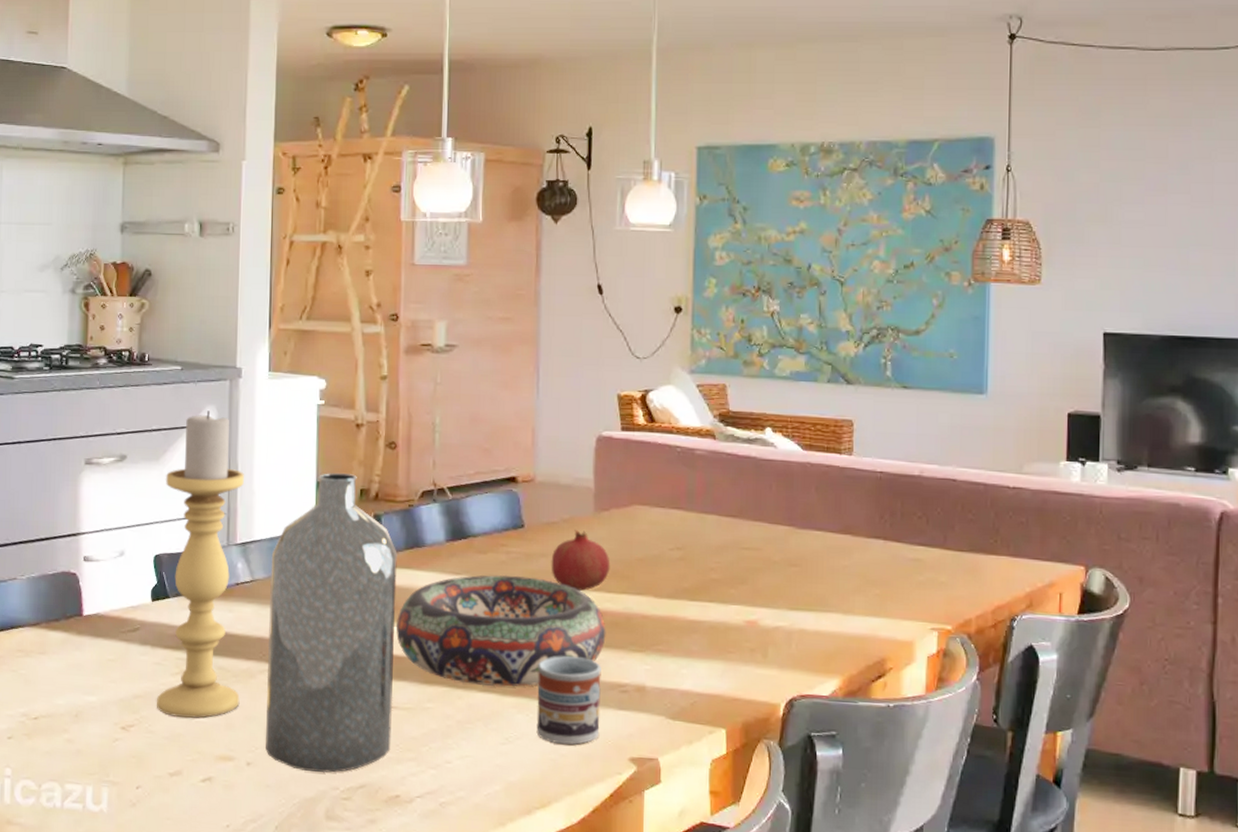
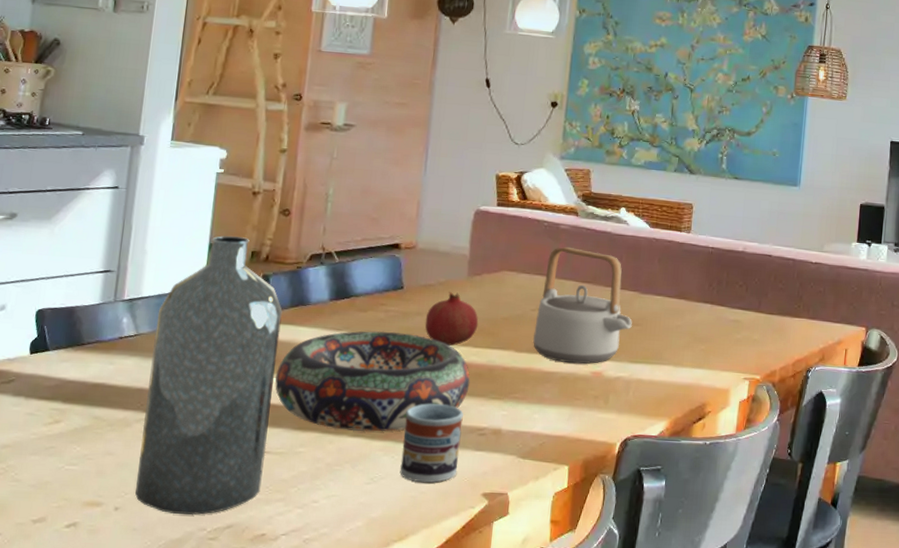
candle holder: present [157,410,244,718] -> none [25,174,138,466]
teapot: none [673,475,789,612] -> present [533,246,632,364]

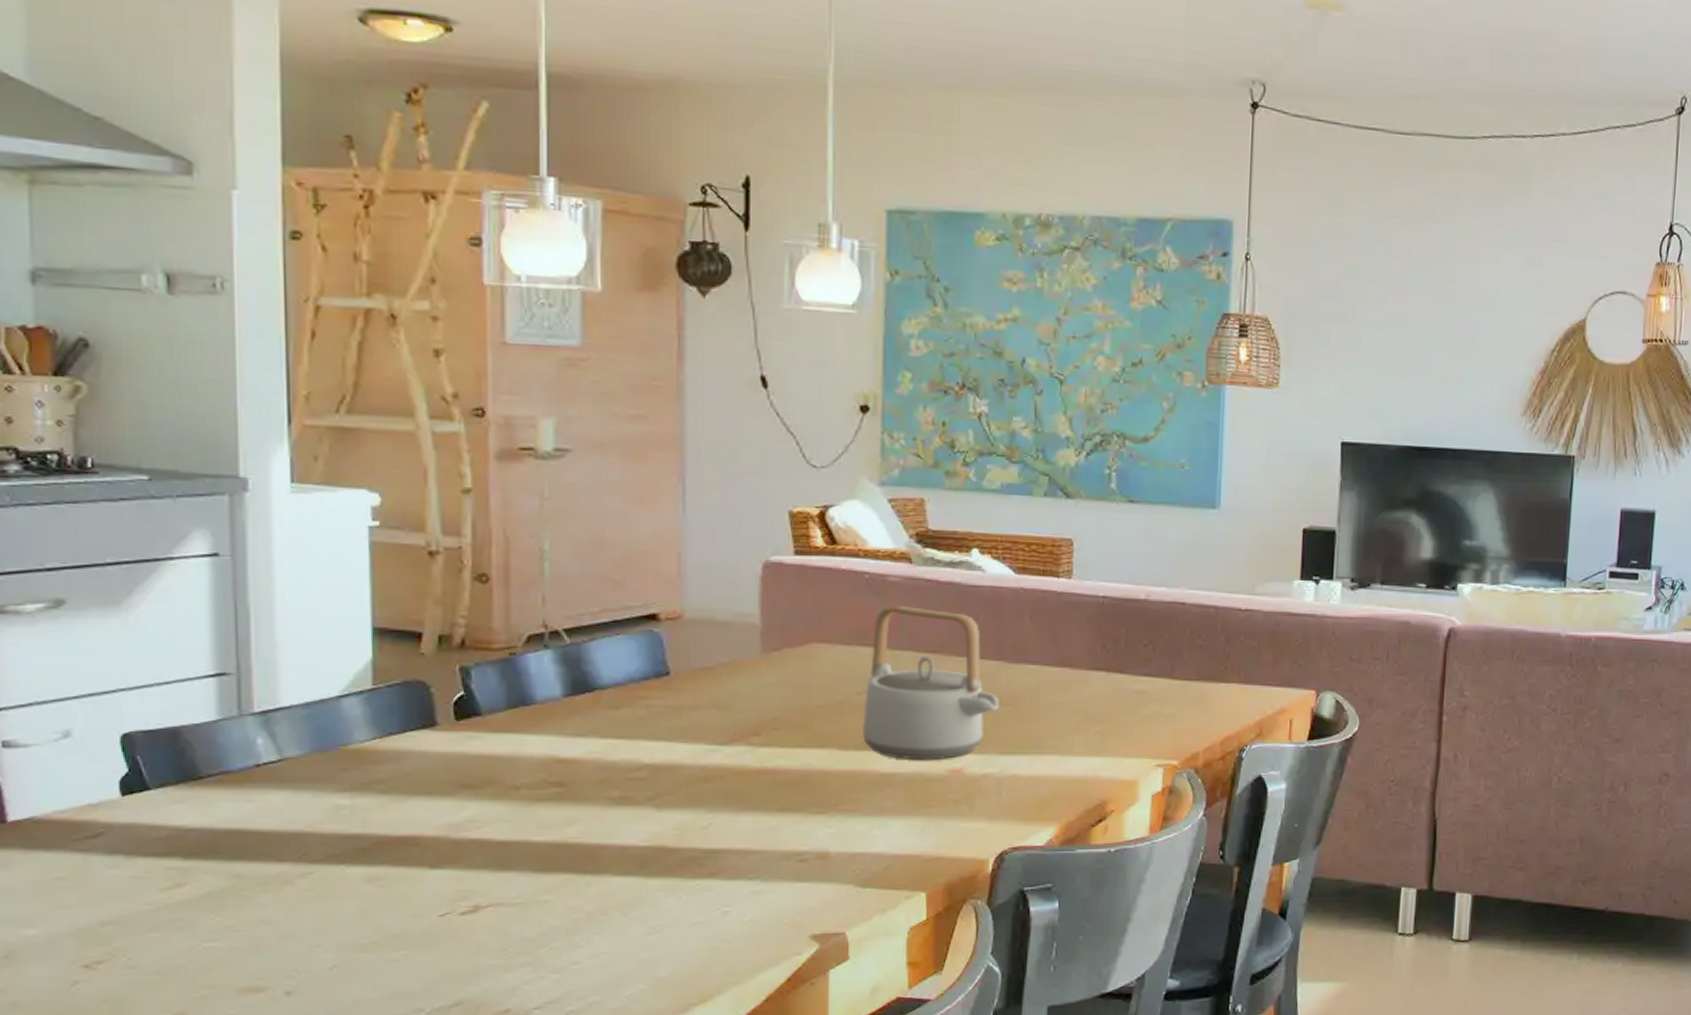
bottle: present [135,236,283,516] -> none [308,616,497,994]
decorative bowl: present [275,331,470,432] -> none [498,733,779,869]
cup: present [399,403,463,483] -> none [691,824,774,928]
fruit: present [425,291,479,346] -> none [706,674,783,747]

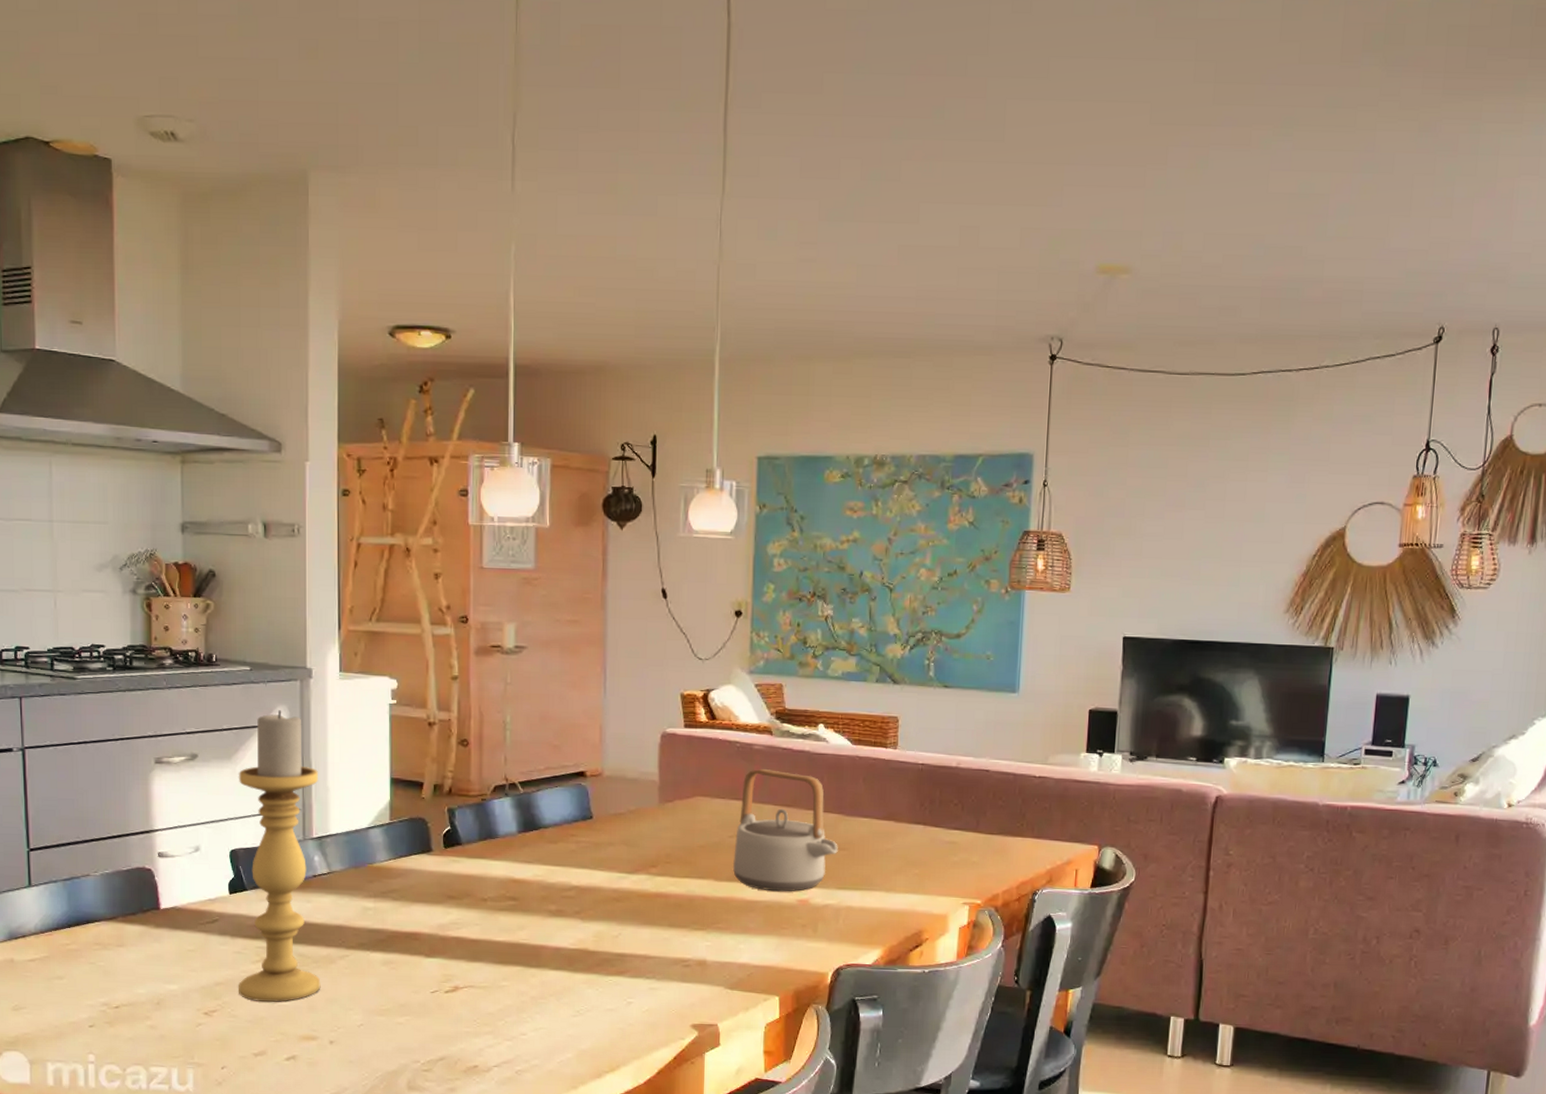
candle holder: none [131,536,270,944] -> present [238,710,321,1002]

